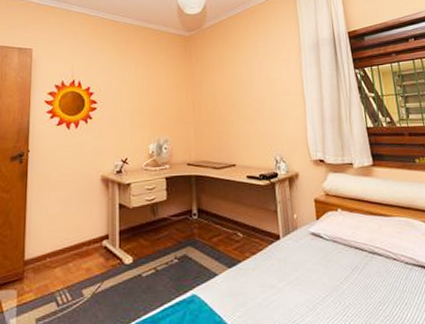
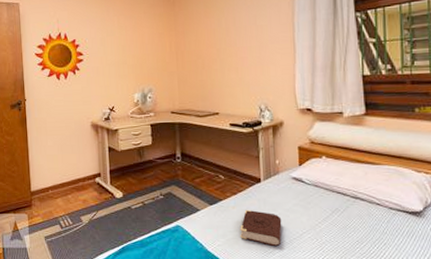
book: none [261,271,305,315] -> present [240,209,282,247]

